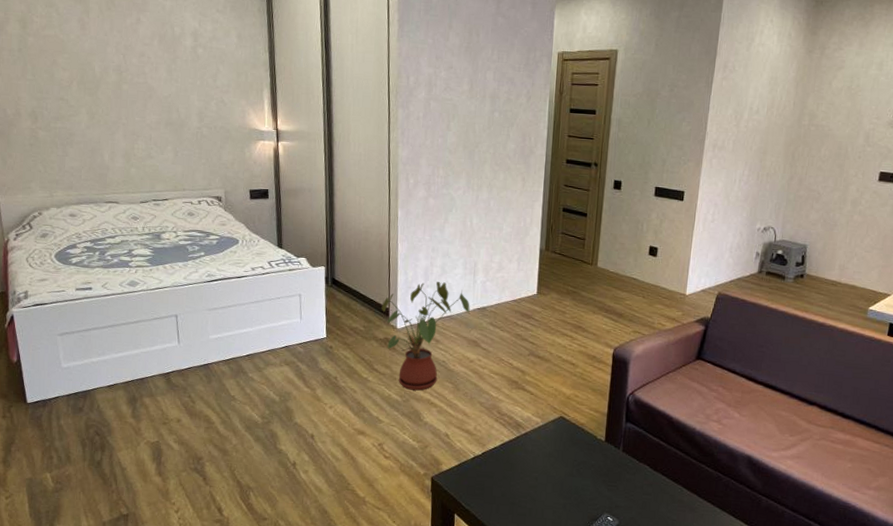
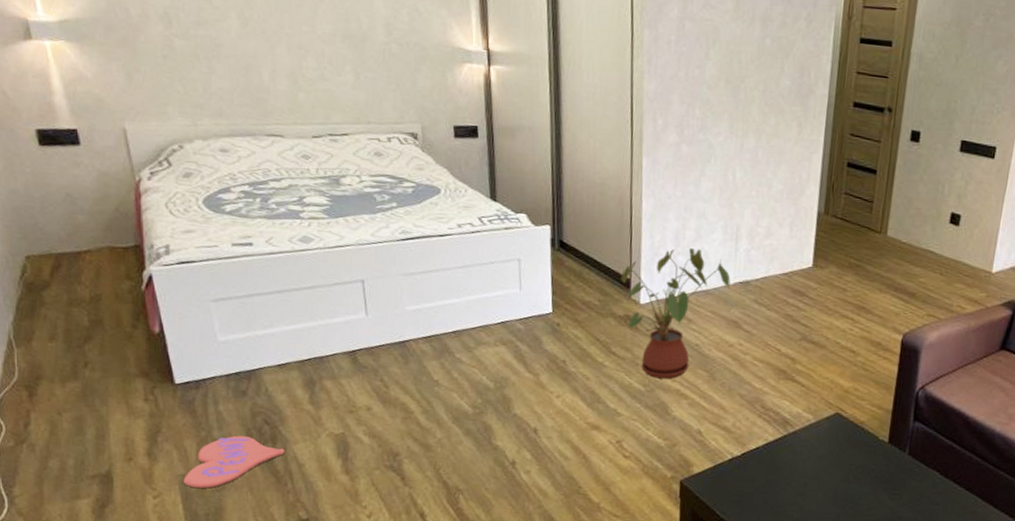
slippers: none [30,445,111,490] -> present [183,435,285,489]

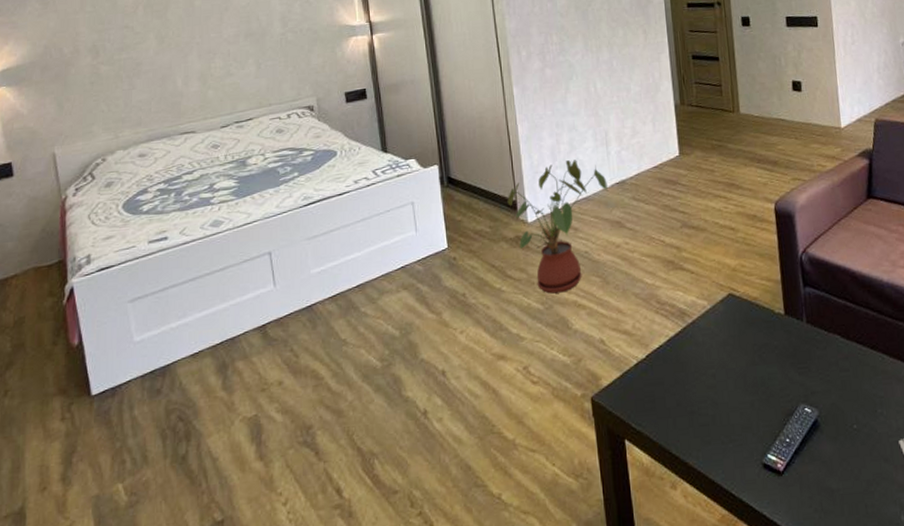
slippers: present [183,435,285,489] -> none [97,438,199,509]

